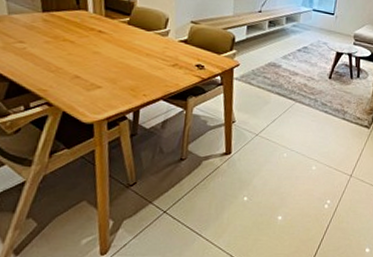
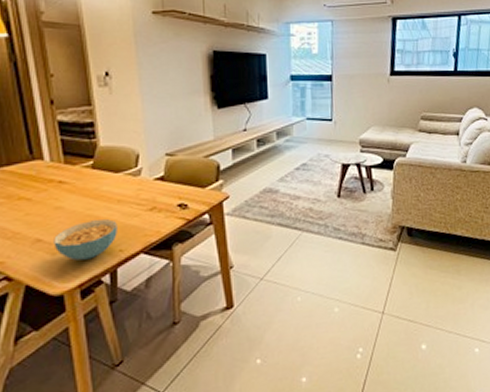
cereal bowl: none [89,67,144,99] -> present [54,219,117,261]

